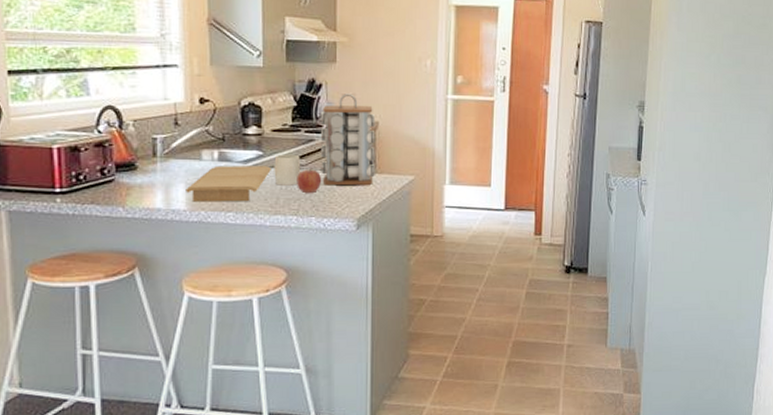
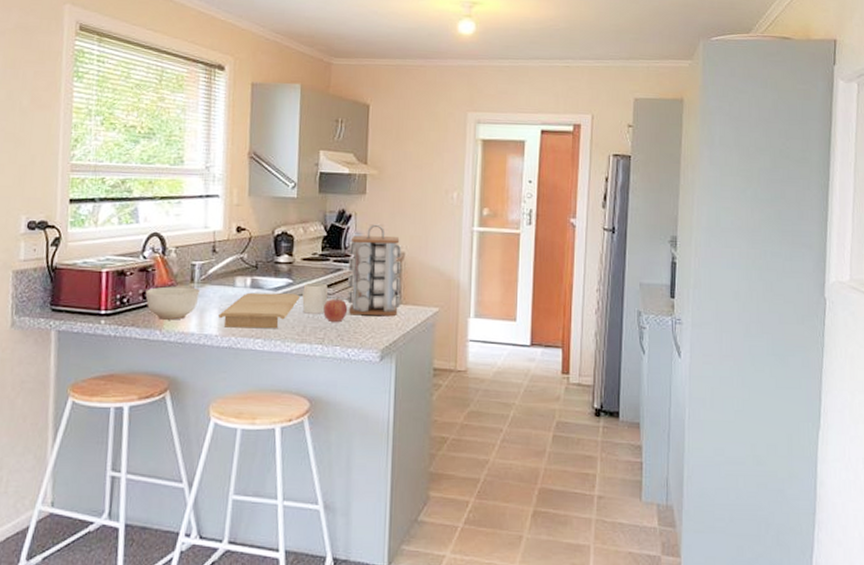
bowl: none [103,162,163,196] -> present [145,286,200,320]

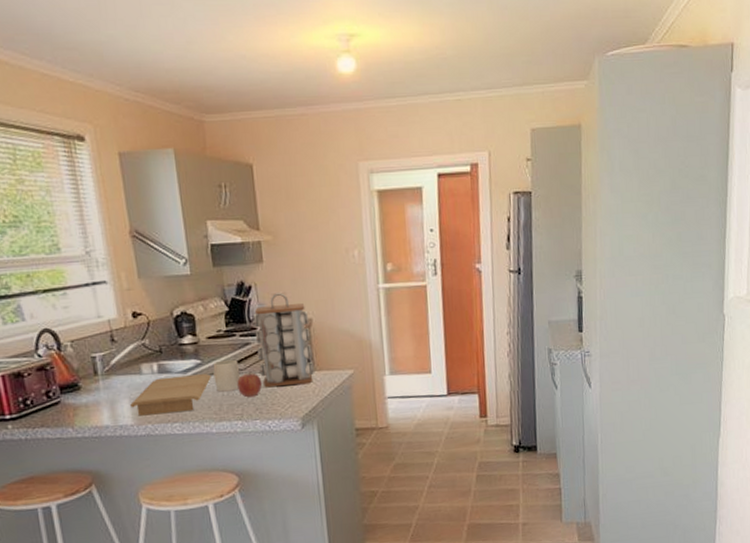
bowl: present [145,286,200,320] -> none [48,380,107,417]

